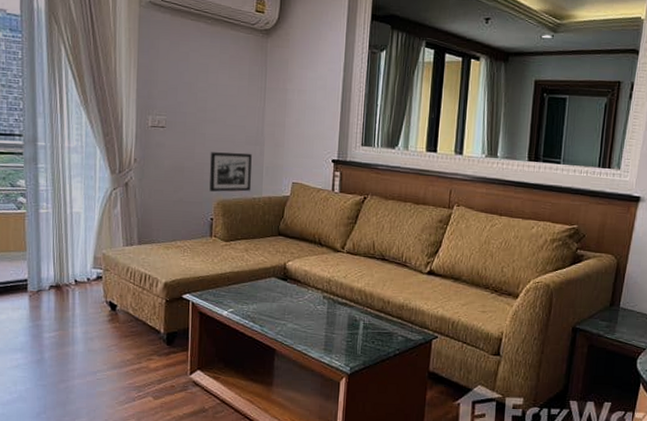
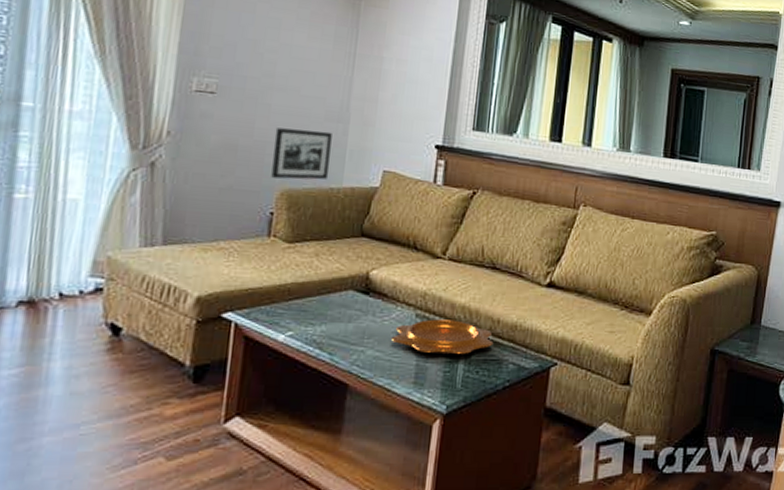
decorative bowl: none [305,300,385,328] -> present [390,319,494,355]

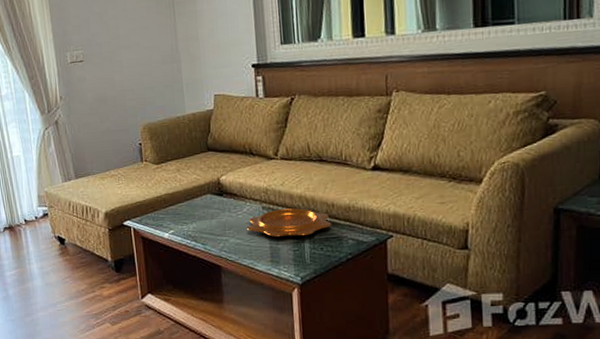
picture frame: present [271,127,332,180] -> none [129,72,174,117]

